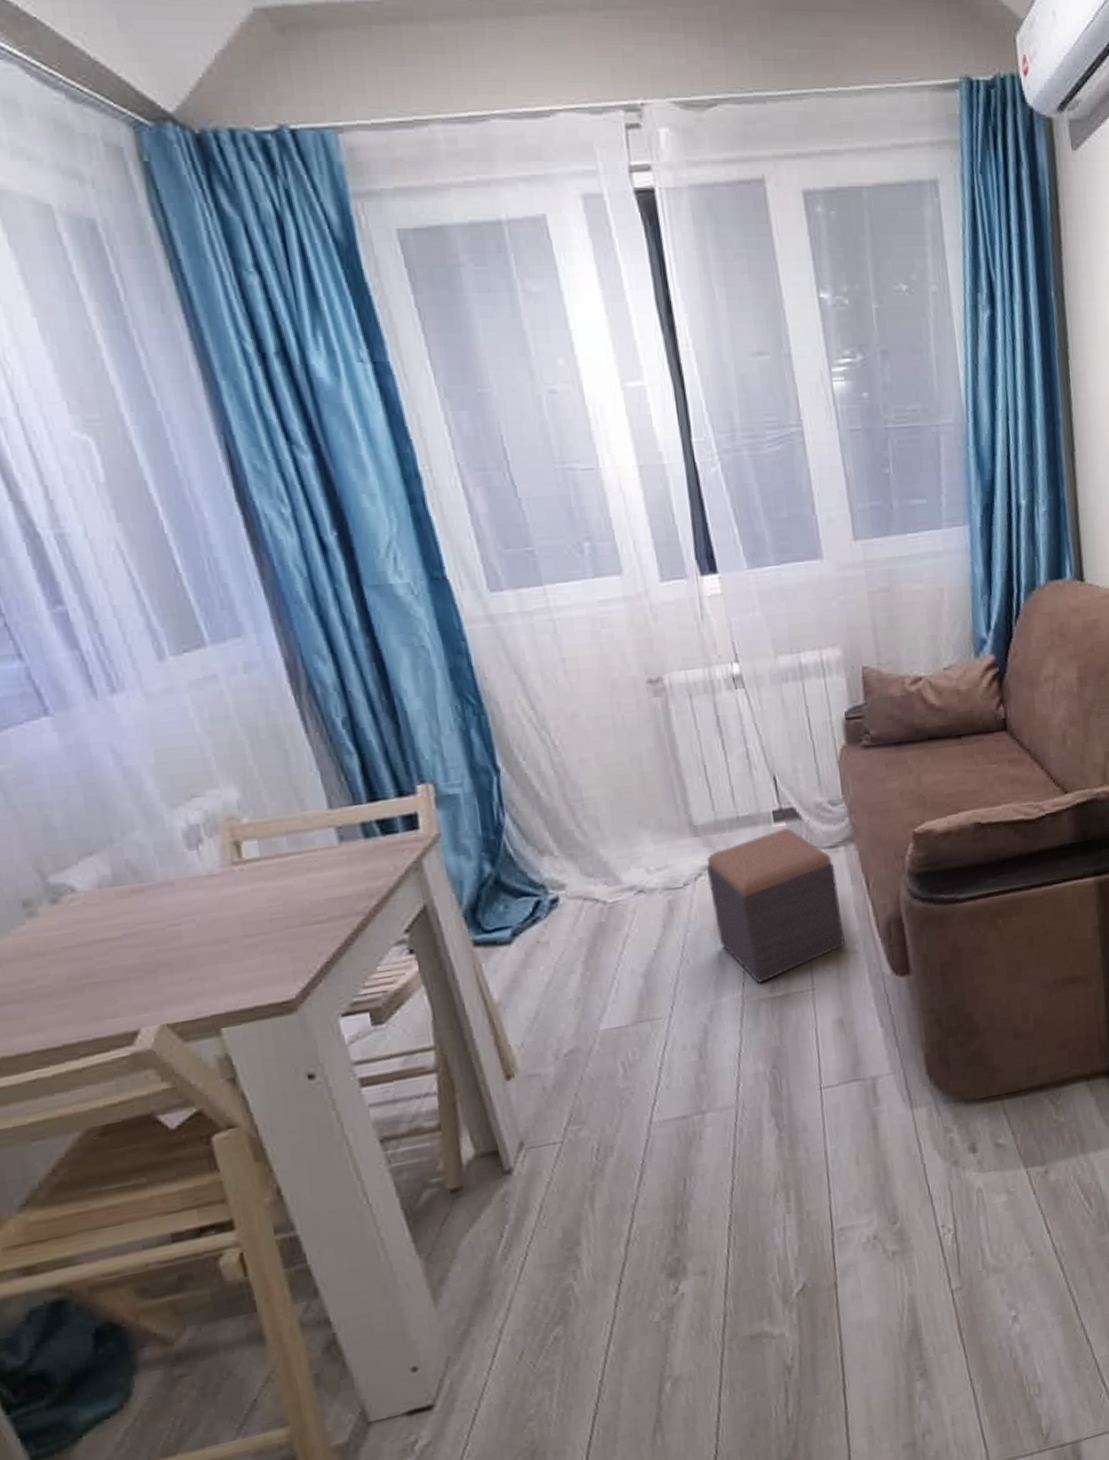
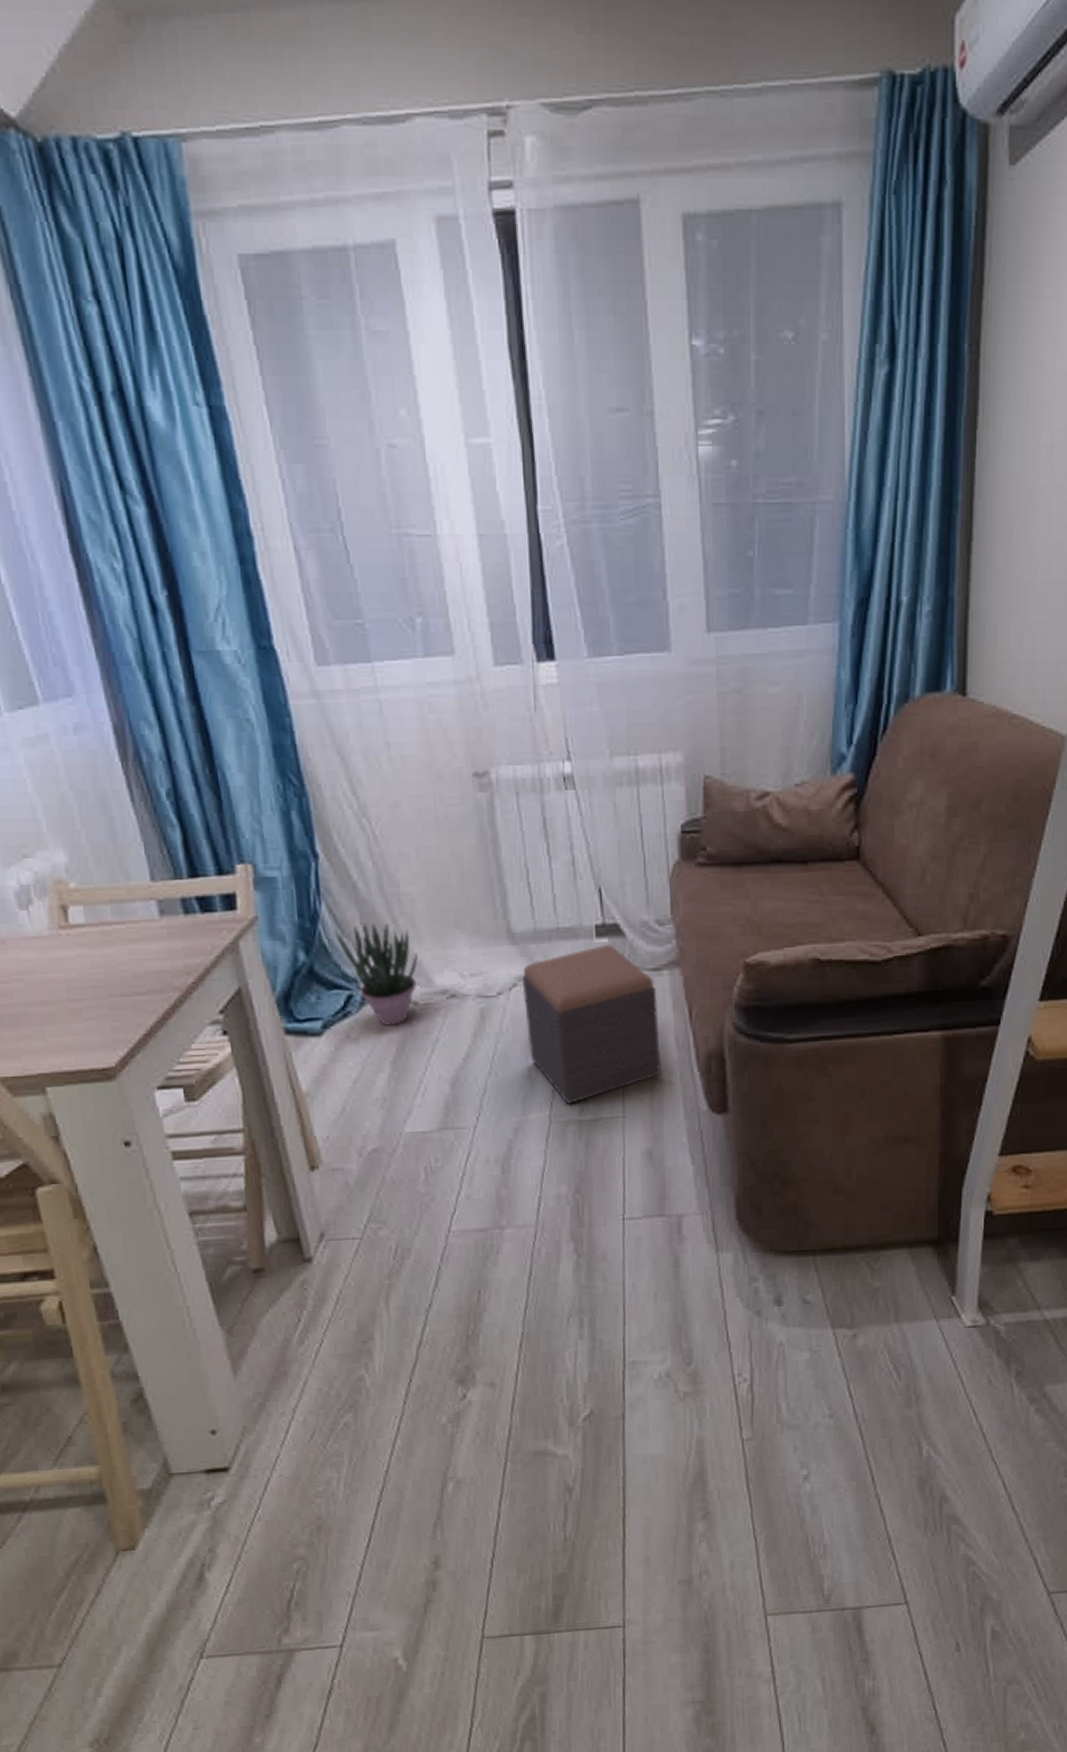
potted plant: none [519,825,604,927] -> present [335,917,418,1026]

